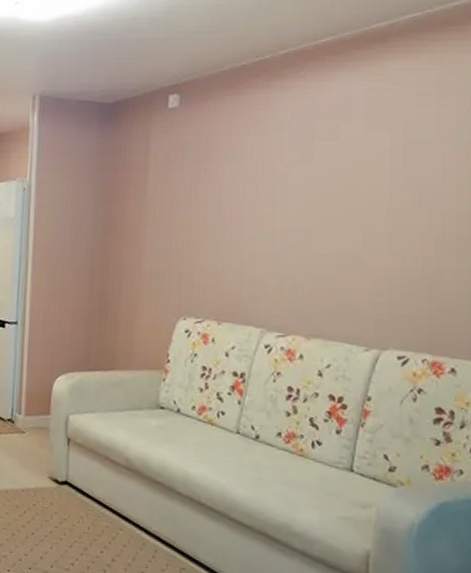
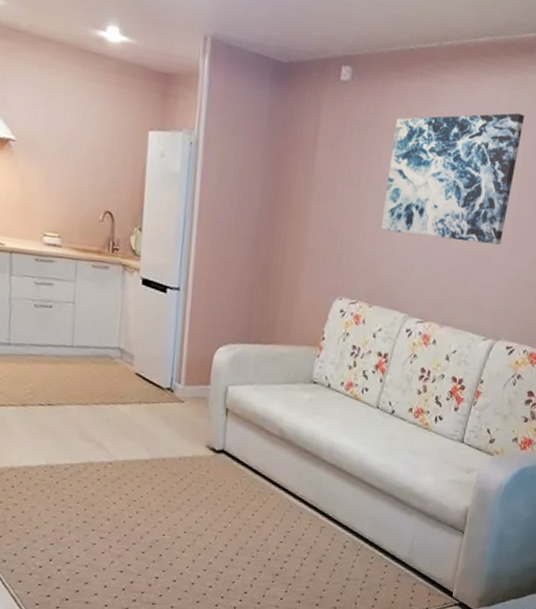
wall art: none [224,104,386,246] -> present [380,113,524,245]

